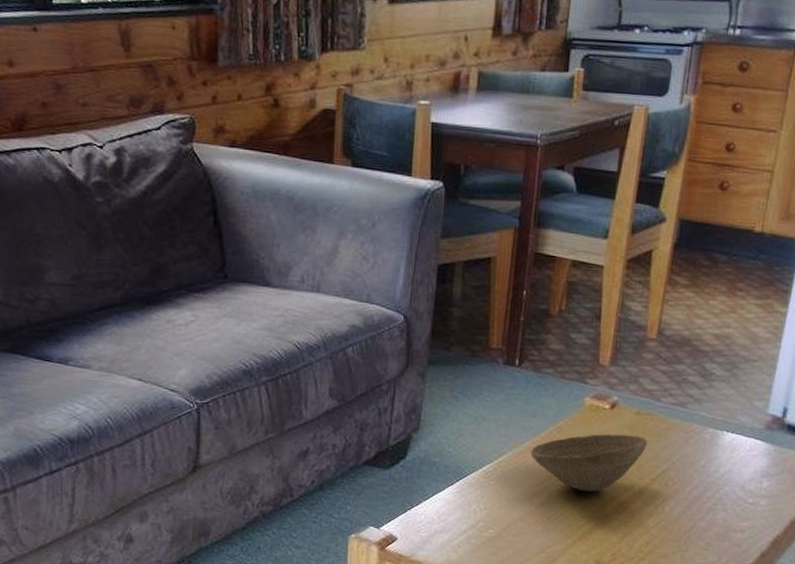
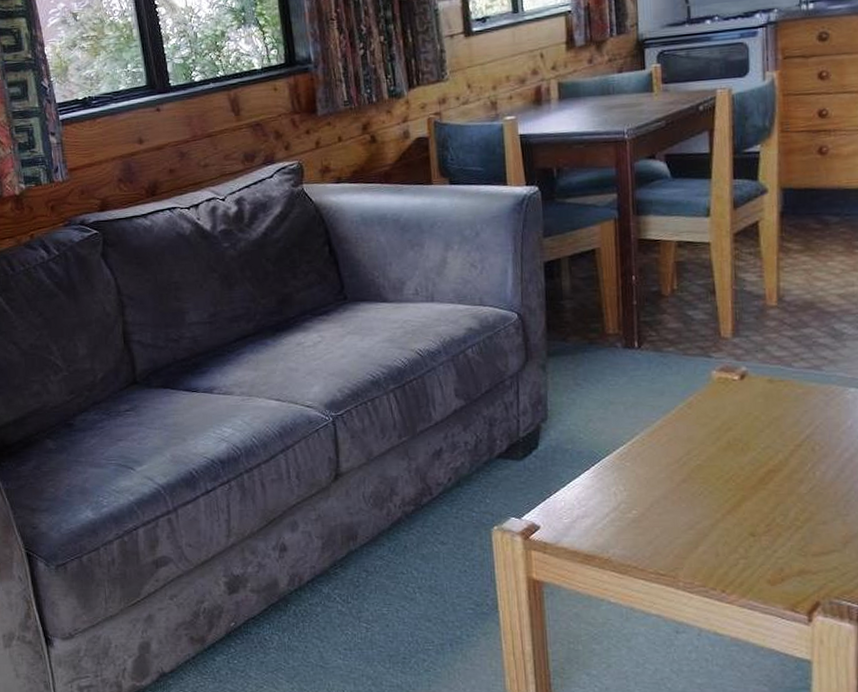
bowl: present [530,434,648,492] -> none [664,403,786,465]

